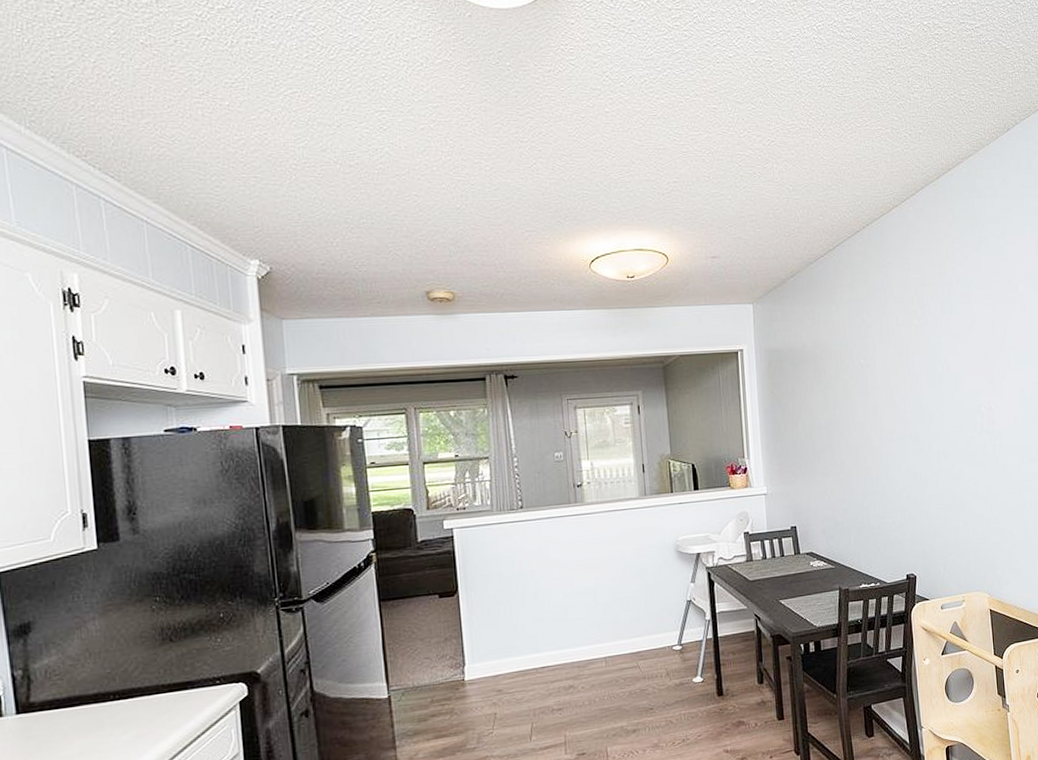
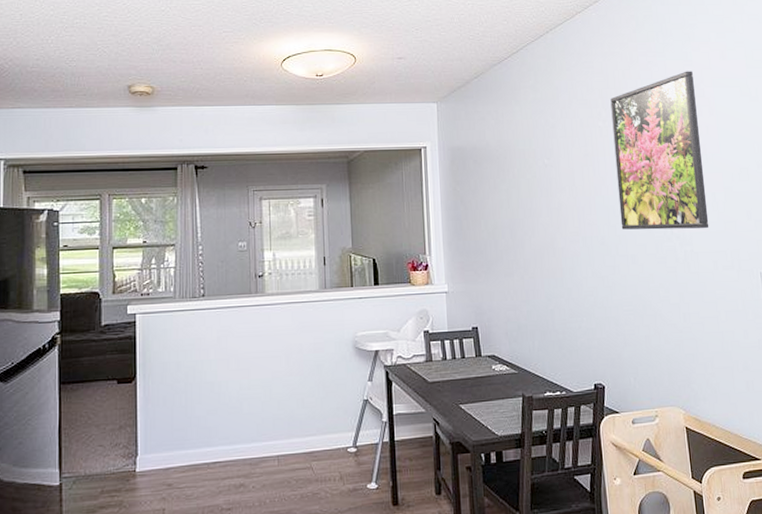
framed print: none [926,266,1017,427] -> present [610,71,709,230]

